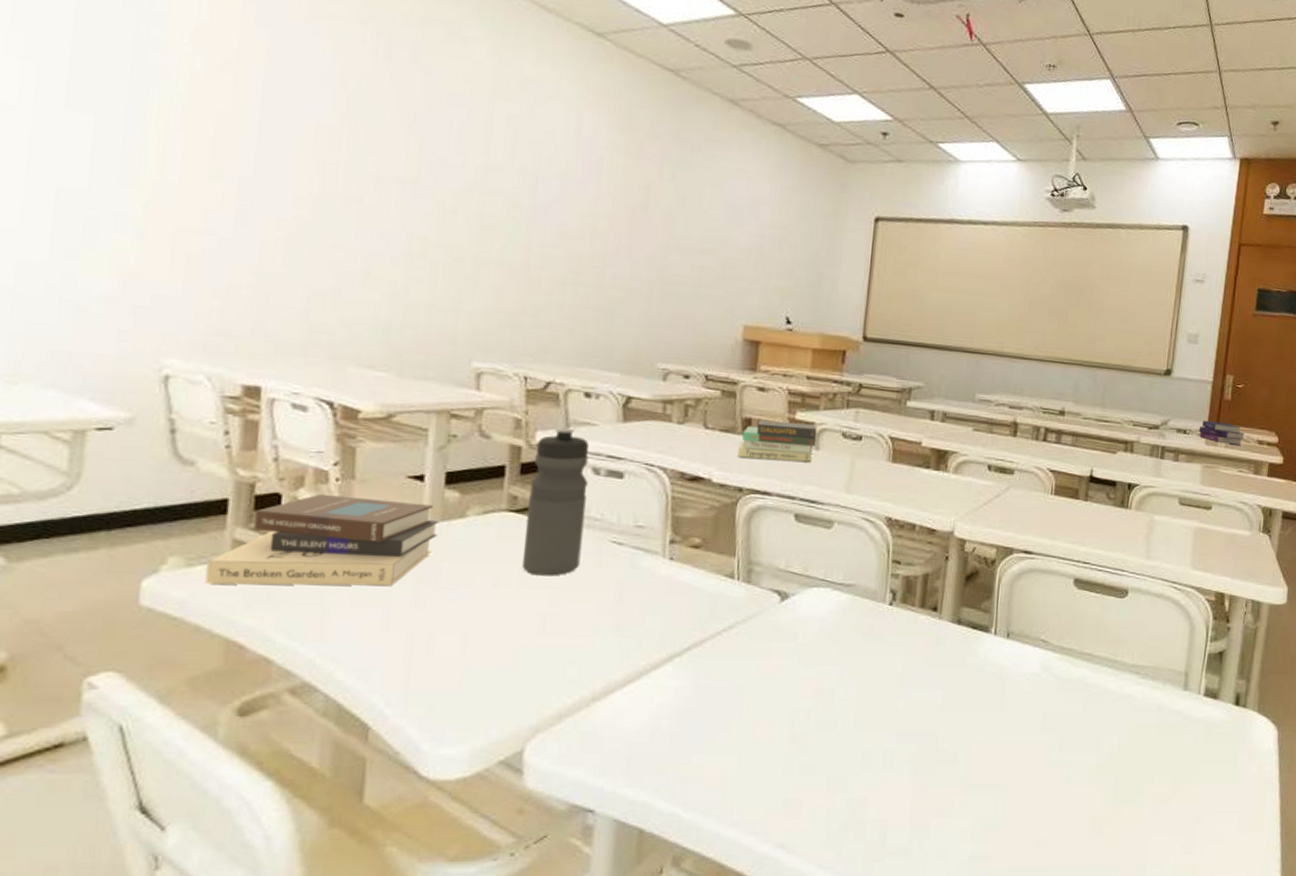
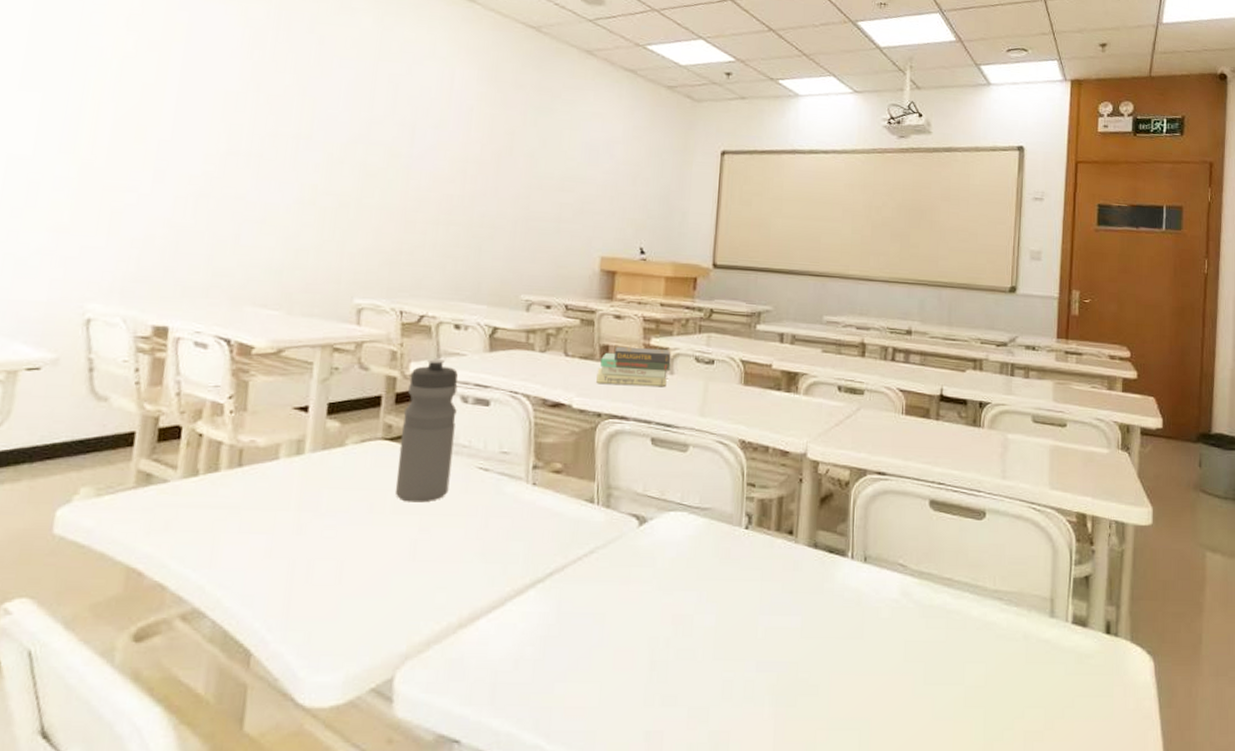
books: present [205,493,439,586] -> none [111,425,321,514]
book: present [1198,420,1244,445] -> none [1048,336,1095,361]

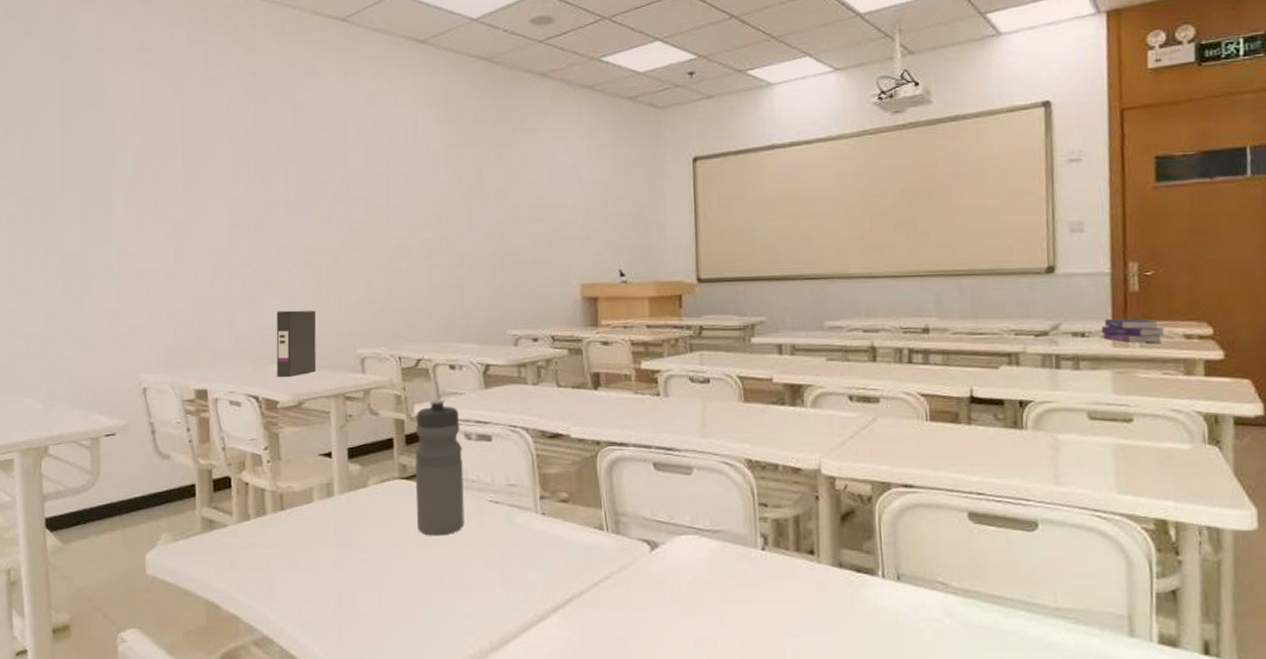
binder: none [256,249,314,322] -> present [276,310,317,377]
books: present [596,346,671,386] -> none [591,371,665,411]
book: none [1048,336,1095,361] -> present [1101,318,1164,344]

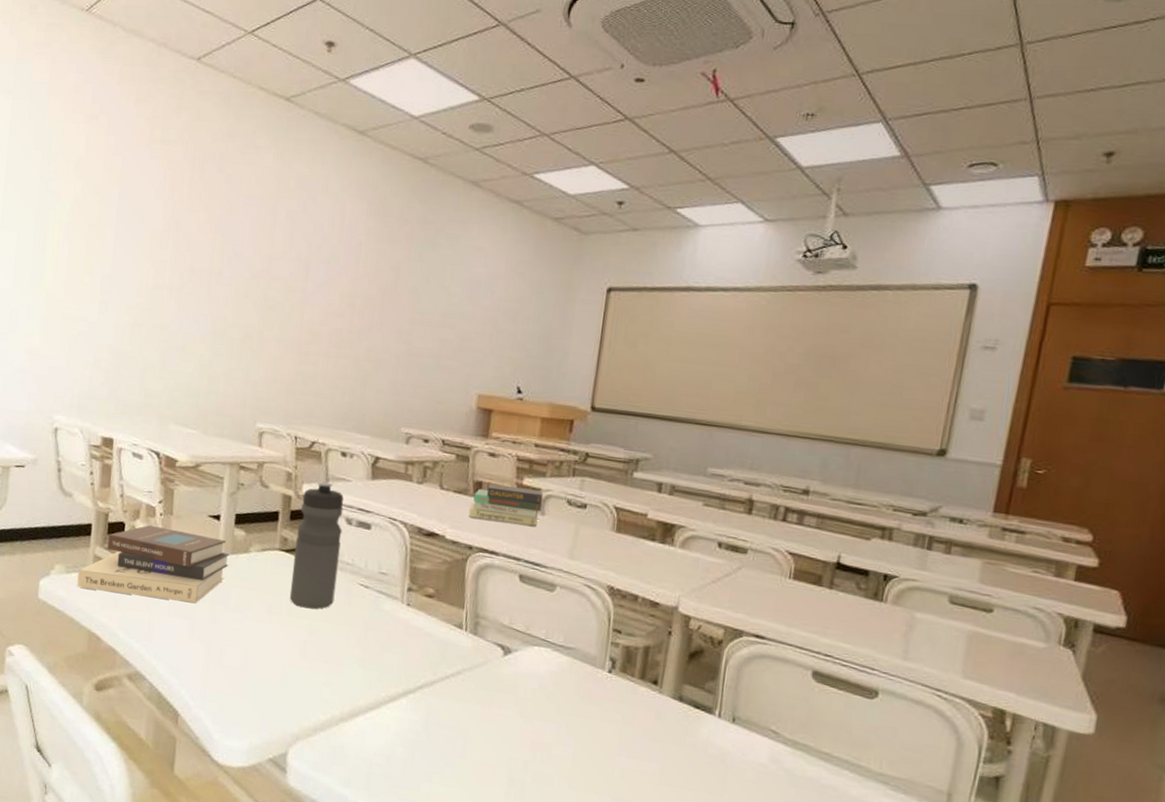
books: none [187,474,348,554] -> present [77,524,230,603]
binder: present [276,310,317,377] -> none [179,375,224,440]
books: none [591,371,665,411] -> present [469,483,543,526]
book: present [1101,318,1164,344] -> none [979,509,1043,541]

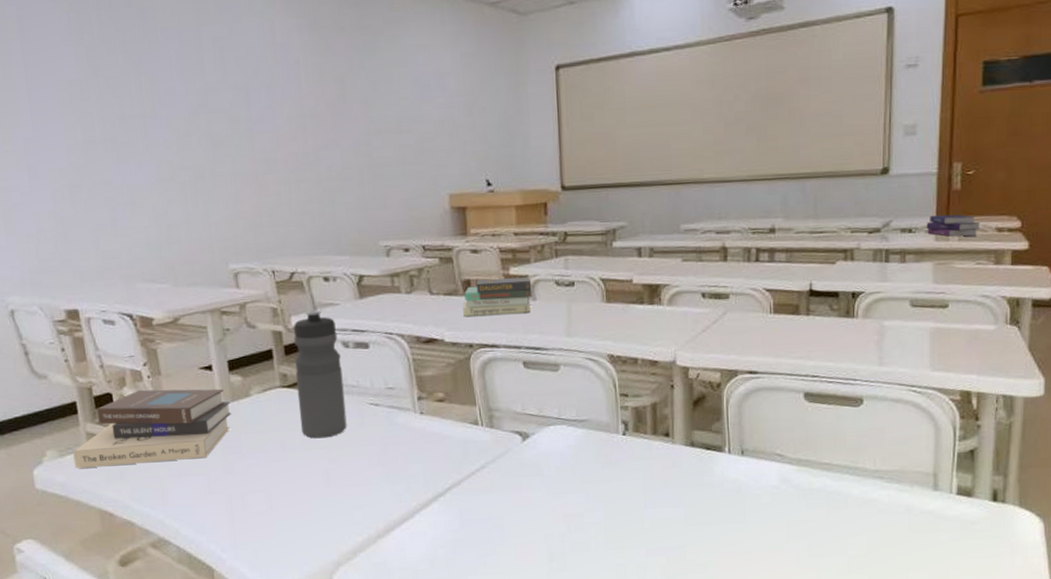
book: none [979,509,1043,541] -> present [926,214,980,238]

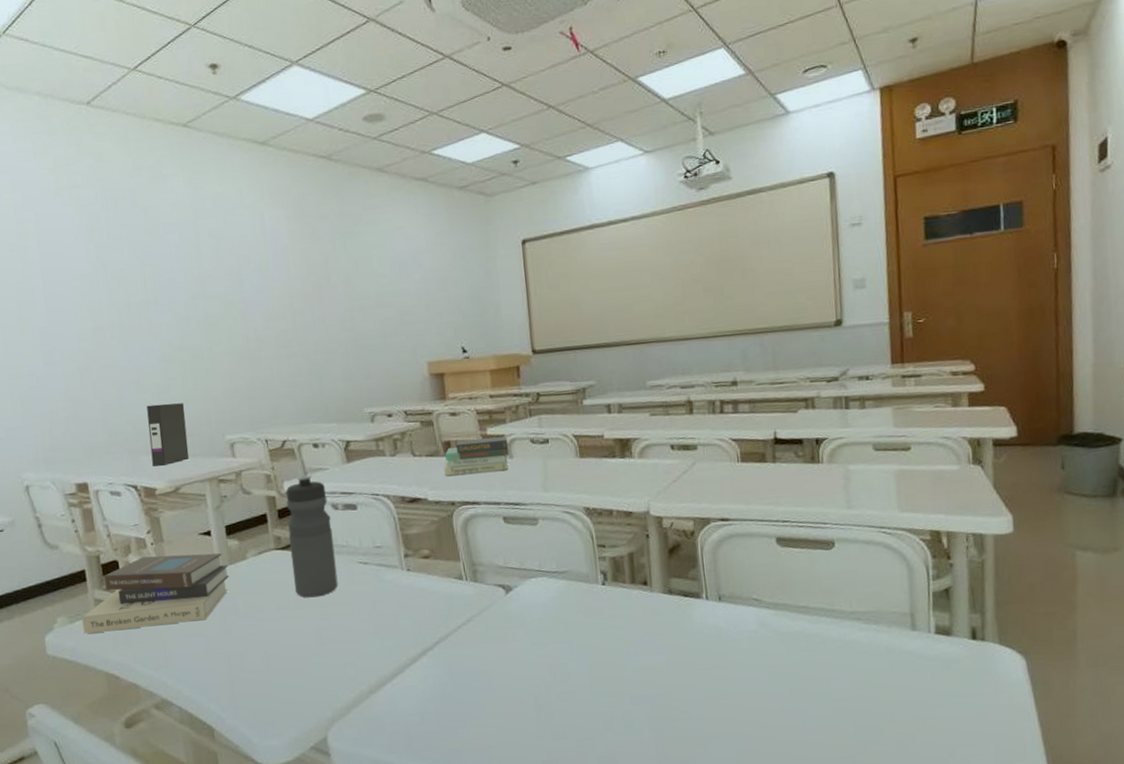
binder: none [143,227,190,295] -> present [146,403,190,466]
book: present [926,214,980,238] -> none [882,360,935,383]

